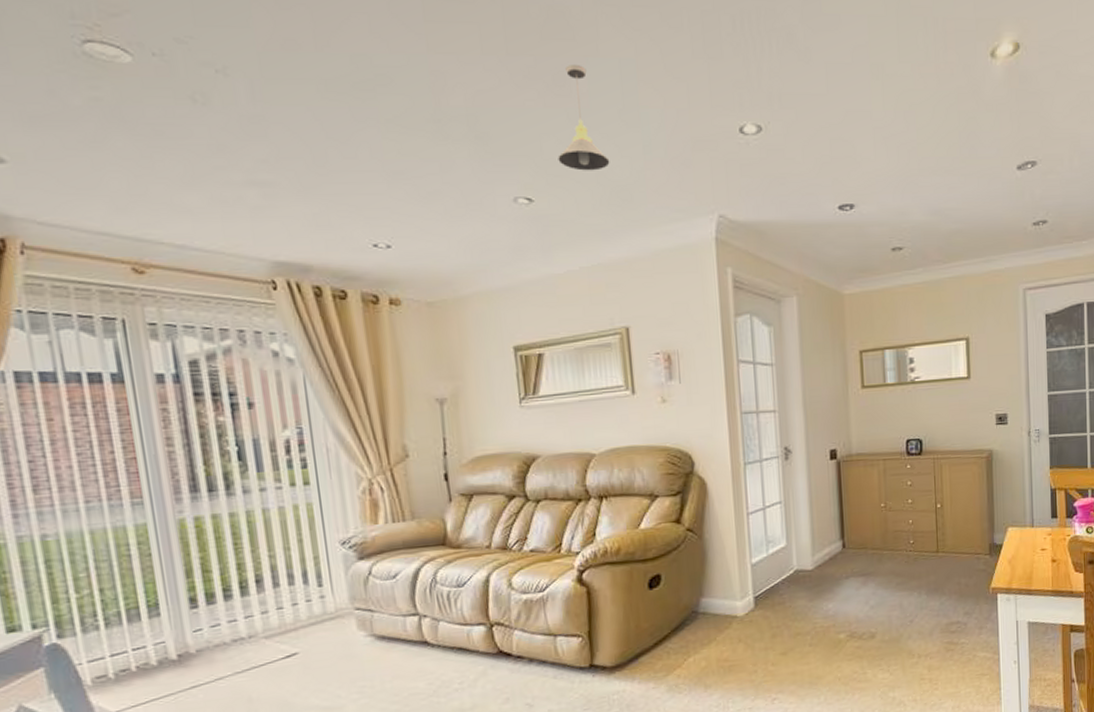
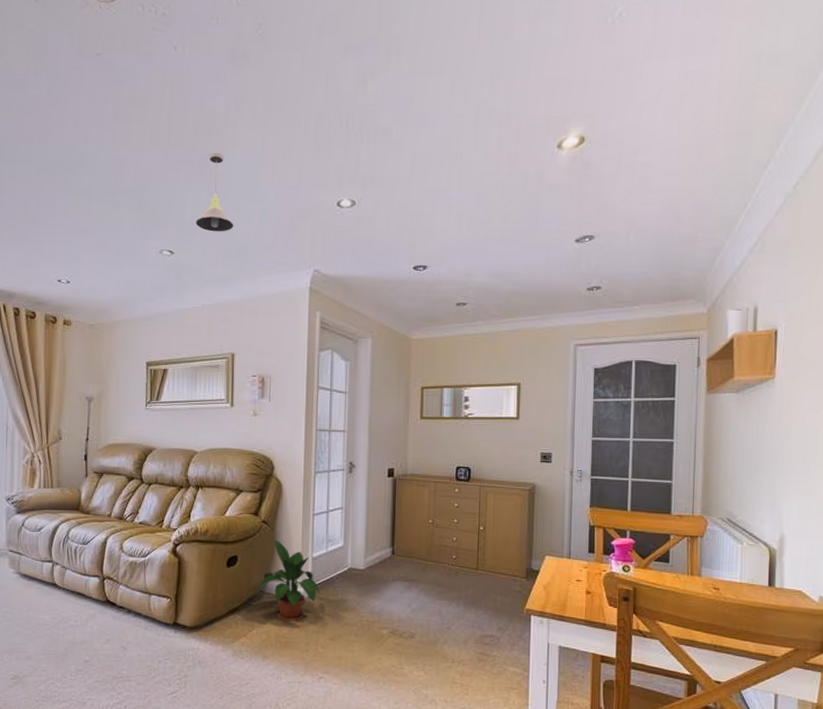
potted plant: none [687,549,765,642] -> present [256,539,321,621]

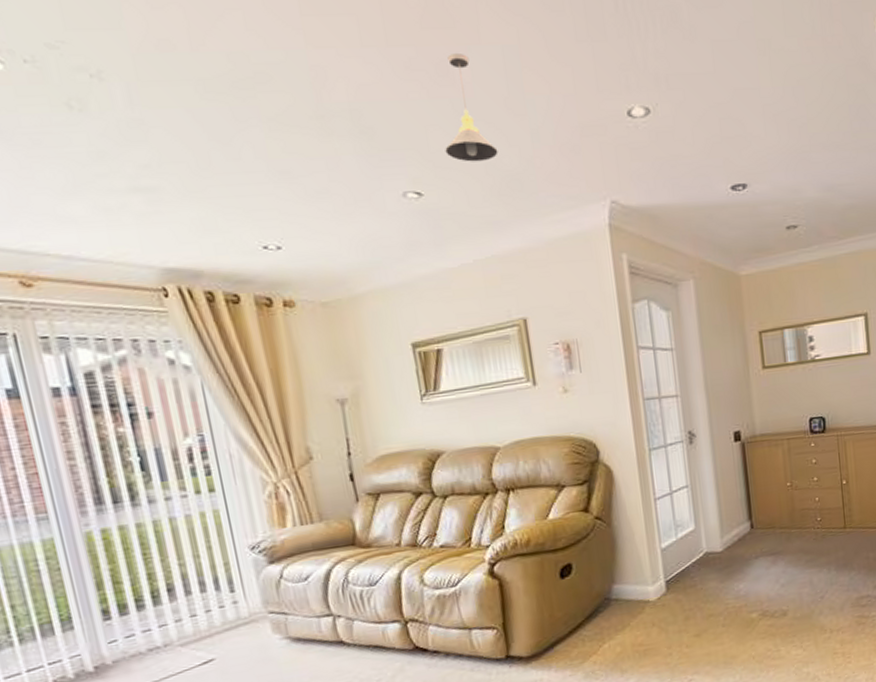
potted plant: present [256,539,321,621] -> none [600,536,677,627]

